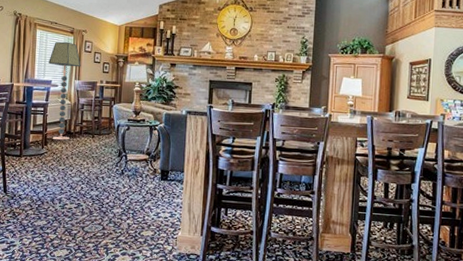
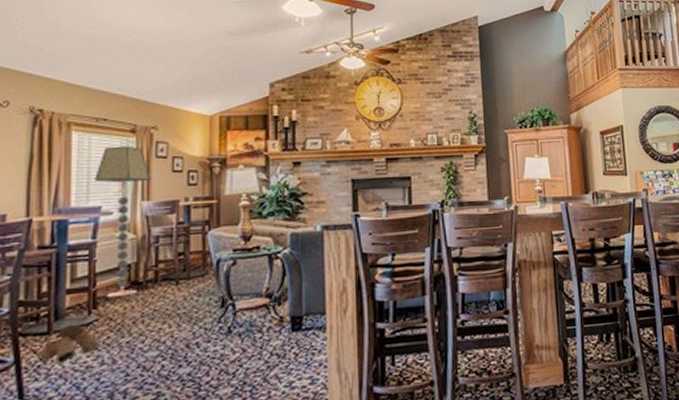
boots: none [15,152,48,175] -> present [38,324,101,363]

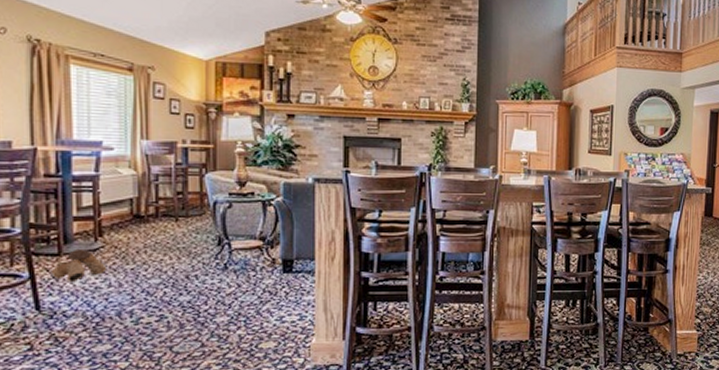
floor lamp: present [95,145,151,298] -> none [95,82,149,228]

